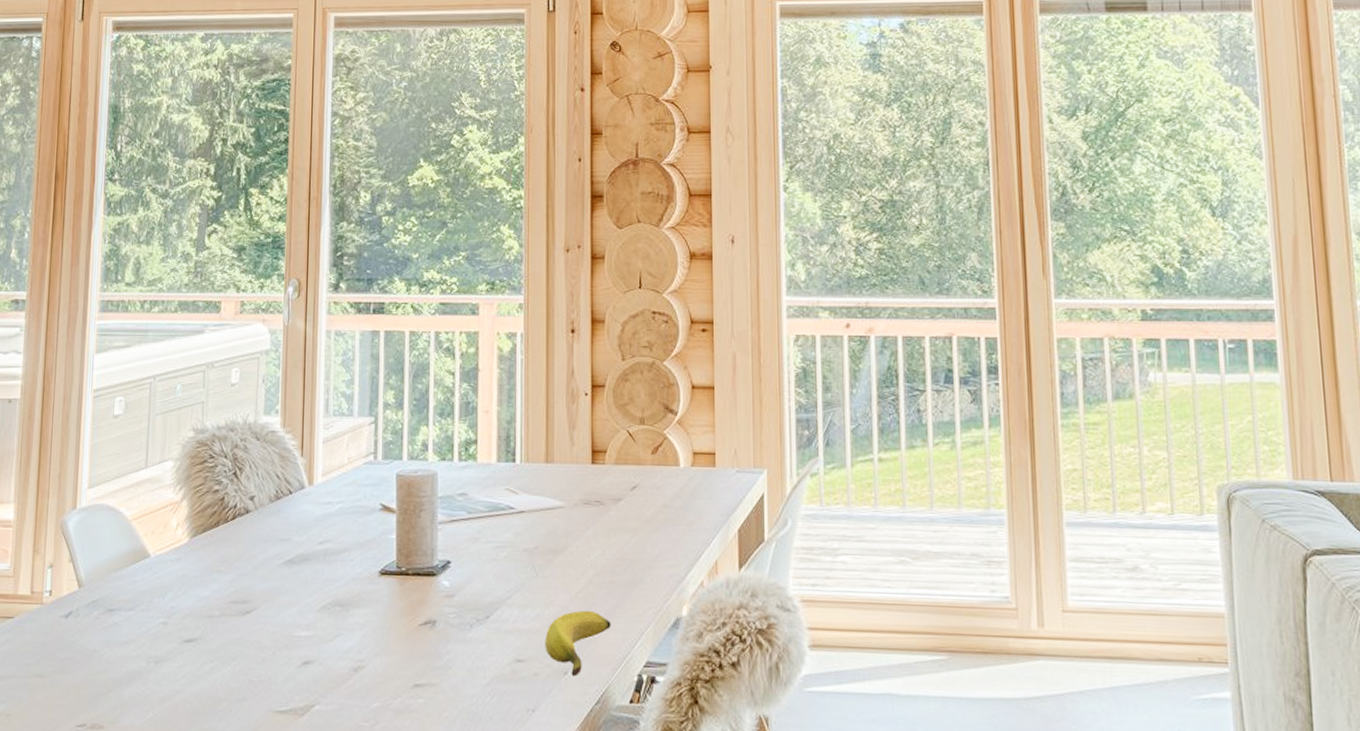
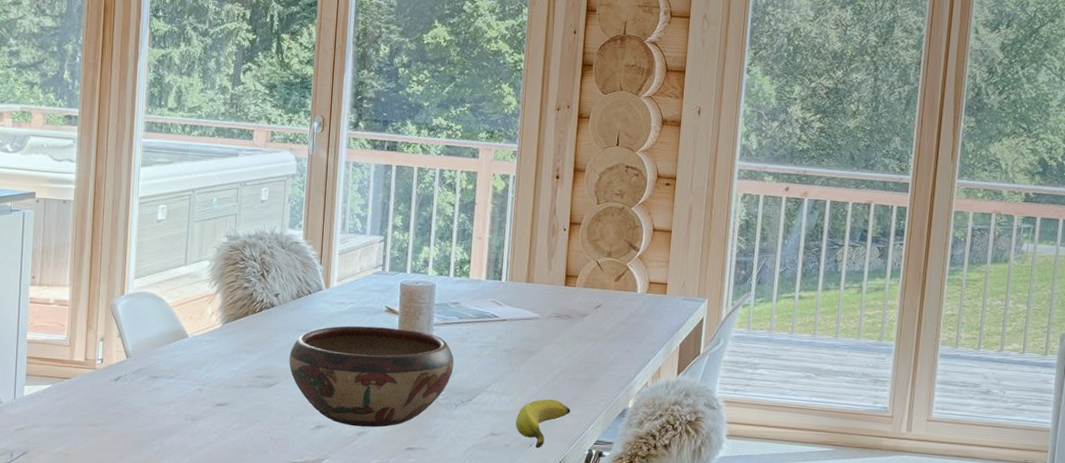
decorative bowl: none [268,529,465,660] -> present [289,325,454,428]

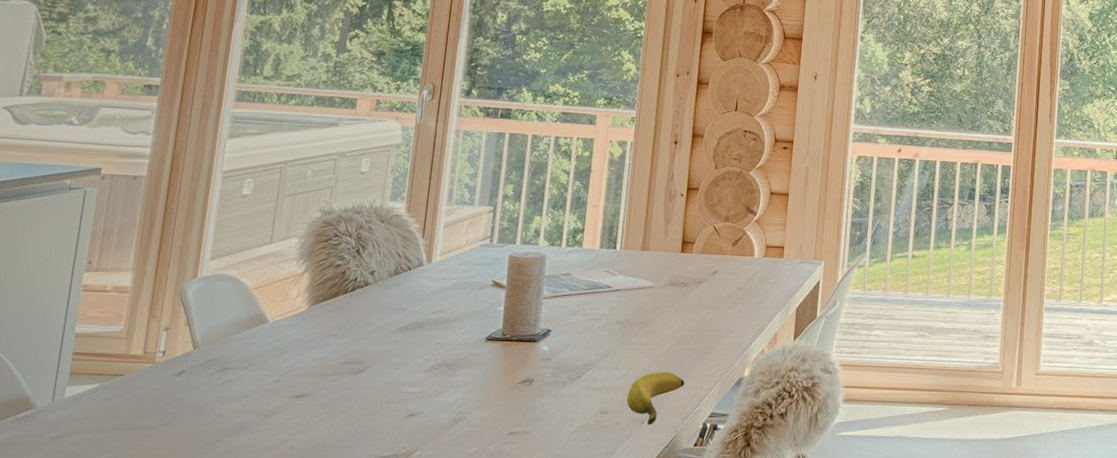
decorative bowl: present [289,325,454,428] -> none [382,302,564,413]

